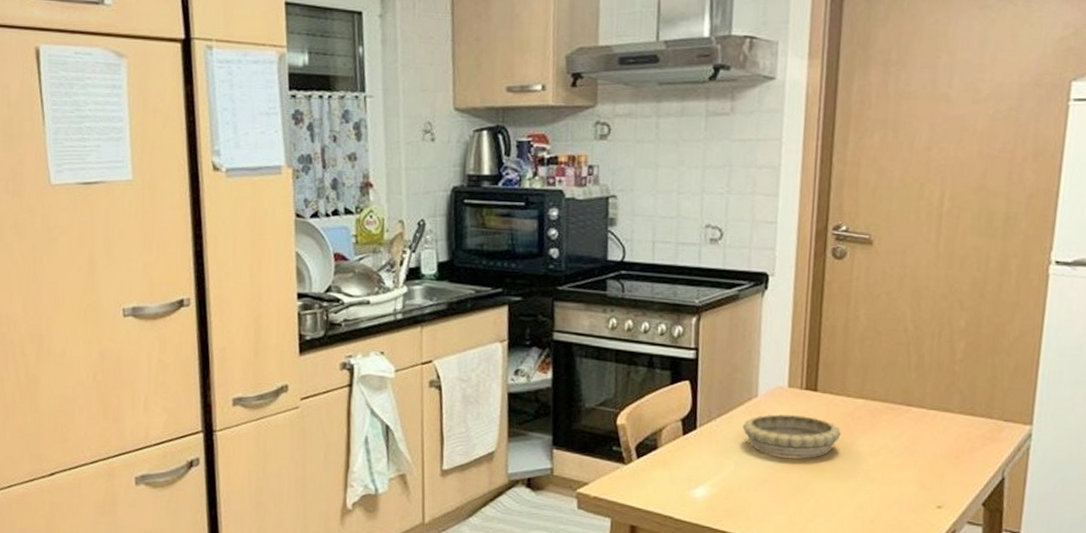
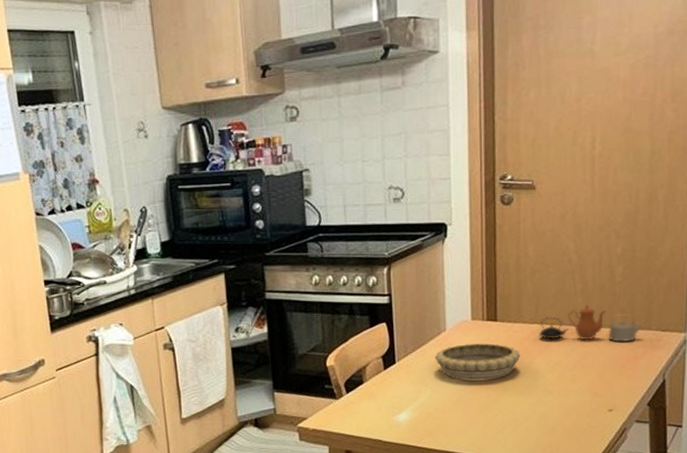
teapot: none [863,382,982,429] -> present [538,304,642,342]

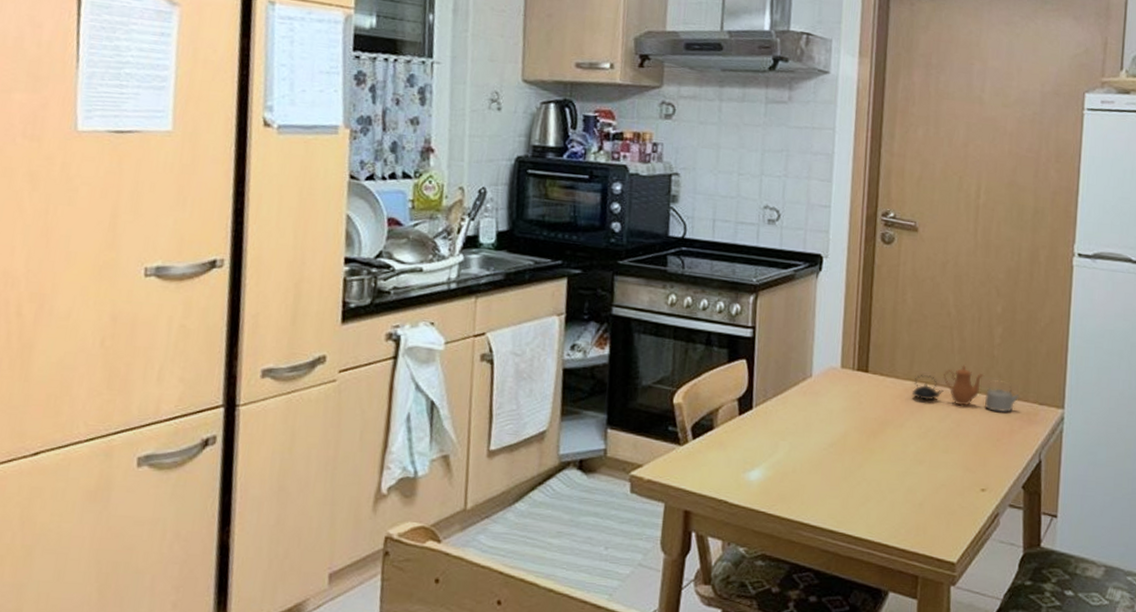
decorative bowl: present [435,343,520,381] -> none [797,395,891,440]

